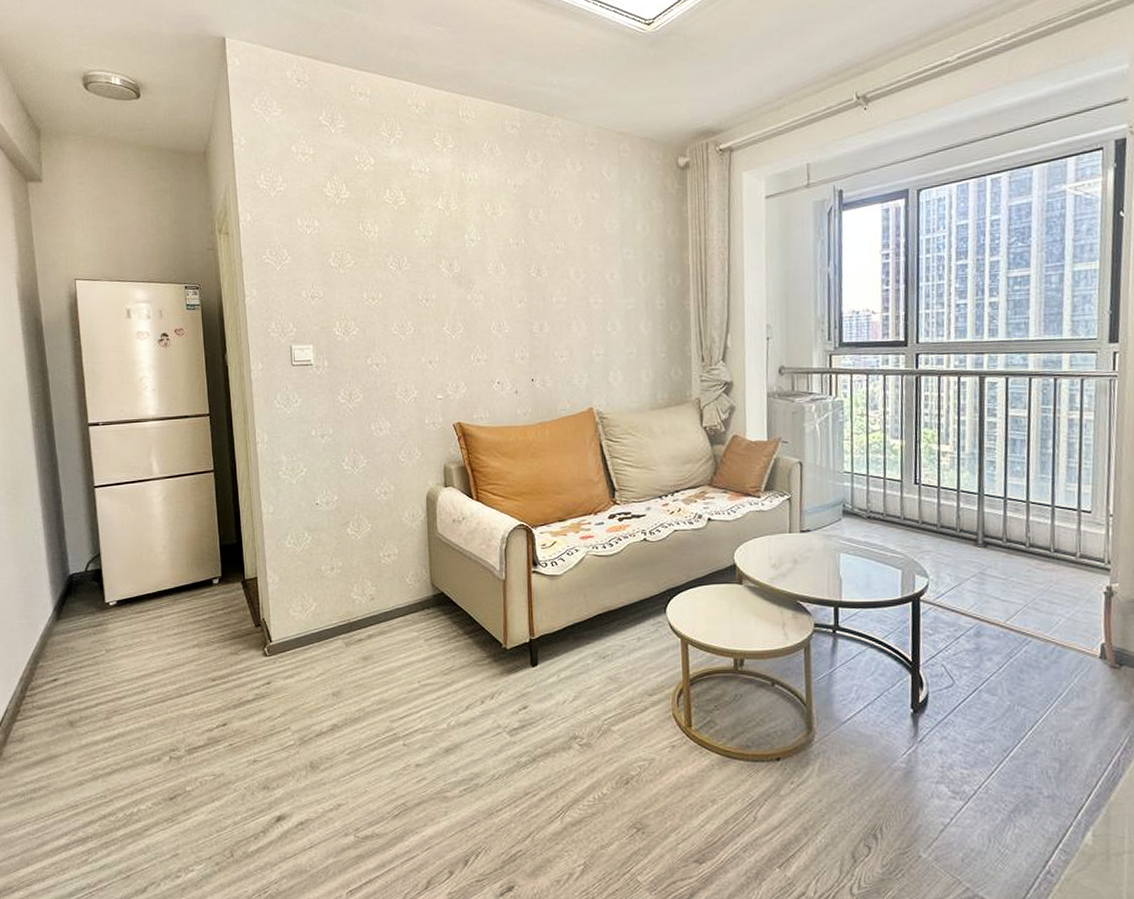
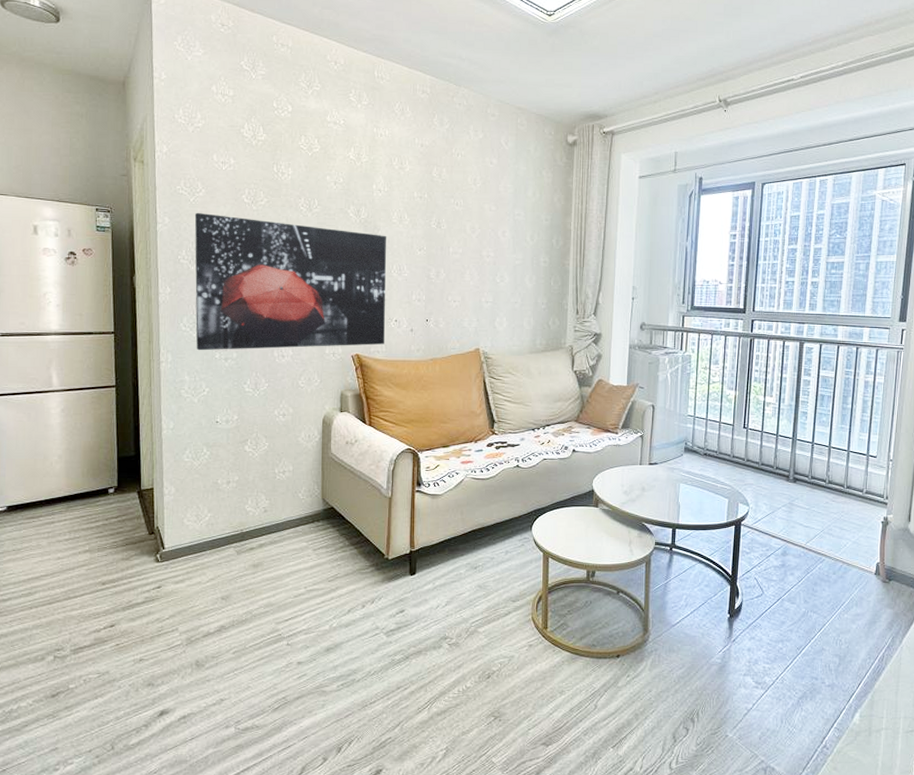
wall art: none [282,281,487,429] -> present [194,212,386,351]

